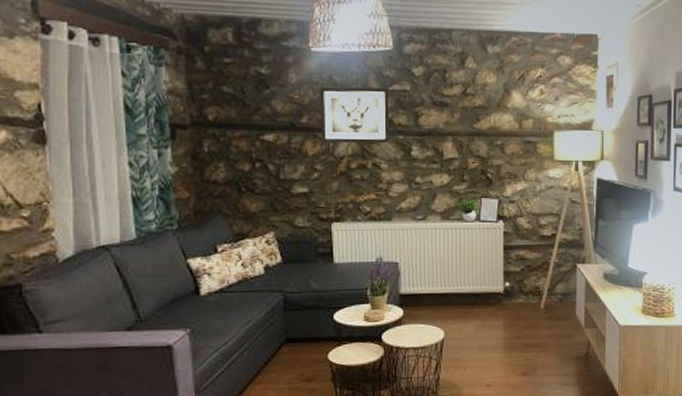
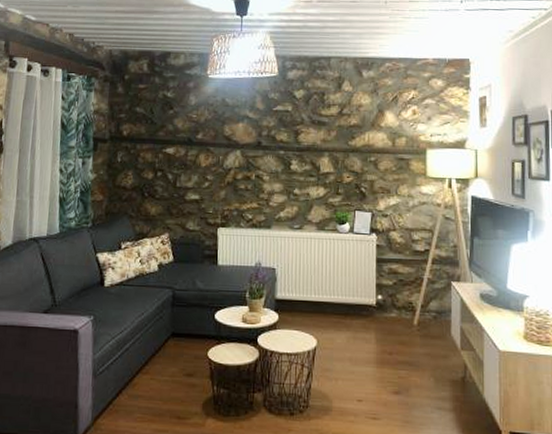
wall art: present [320,87,390,144] -> none [213,108,273,157]

